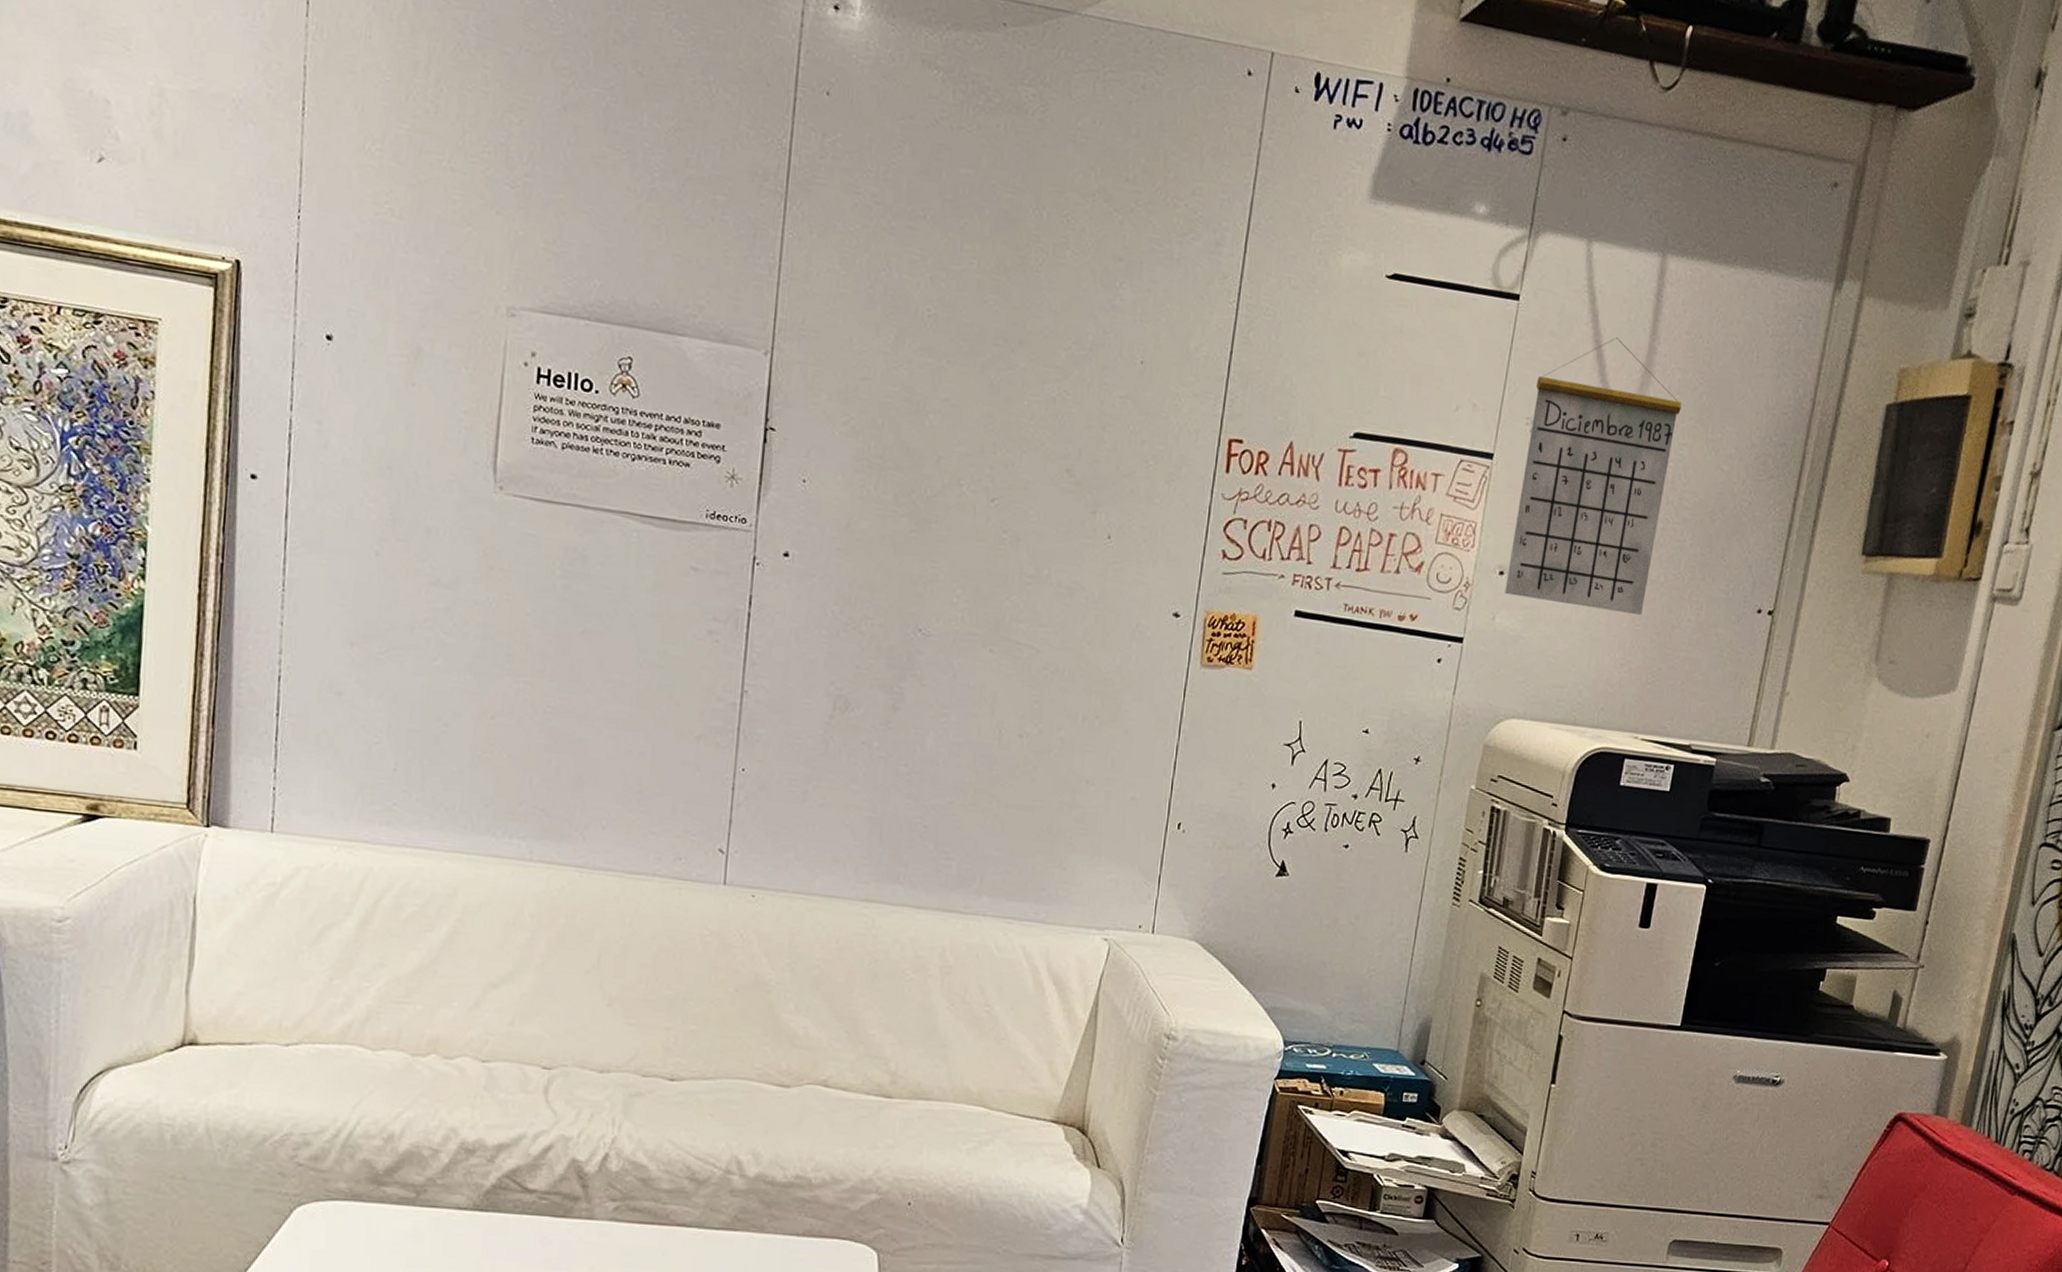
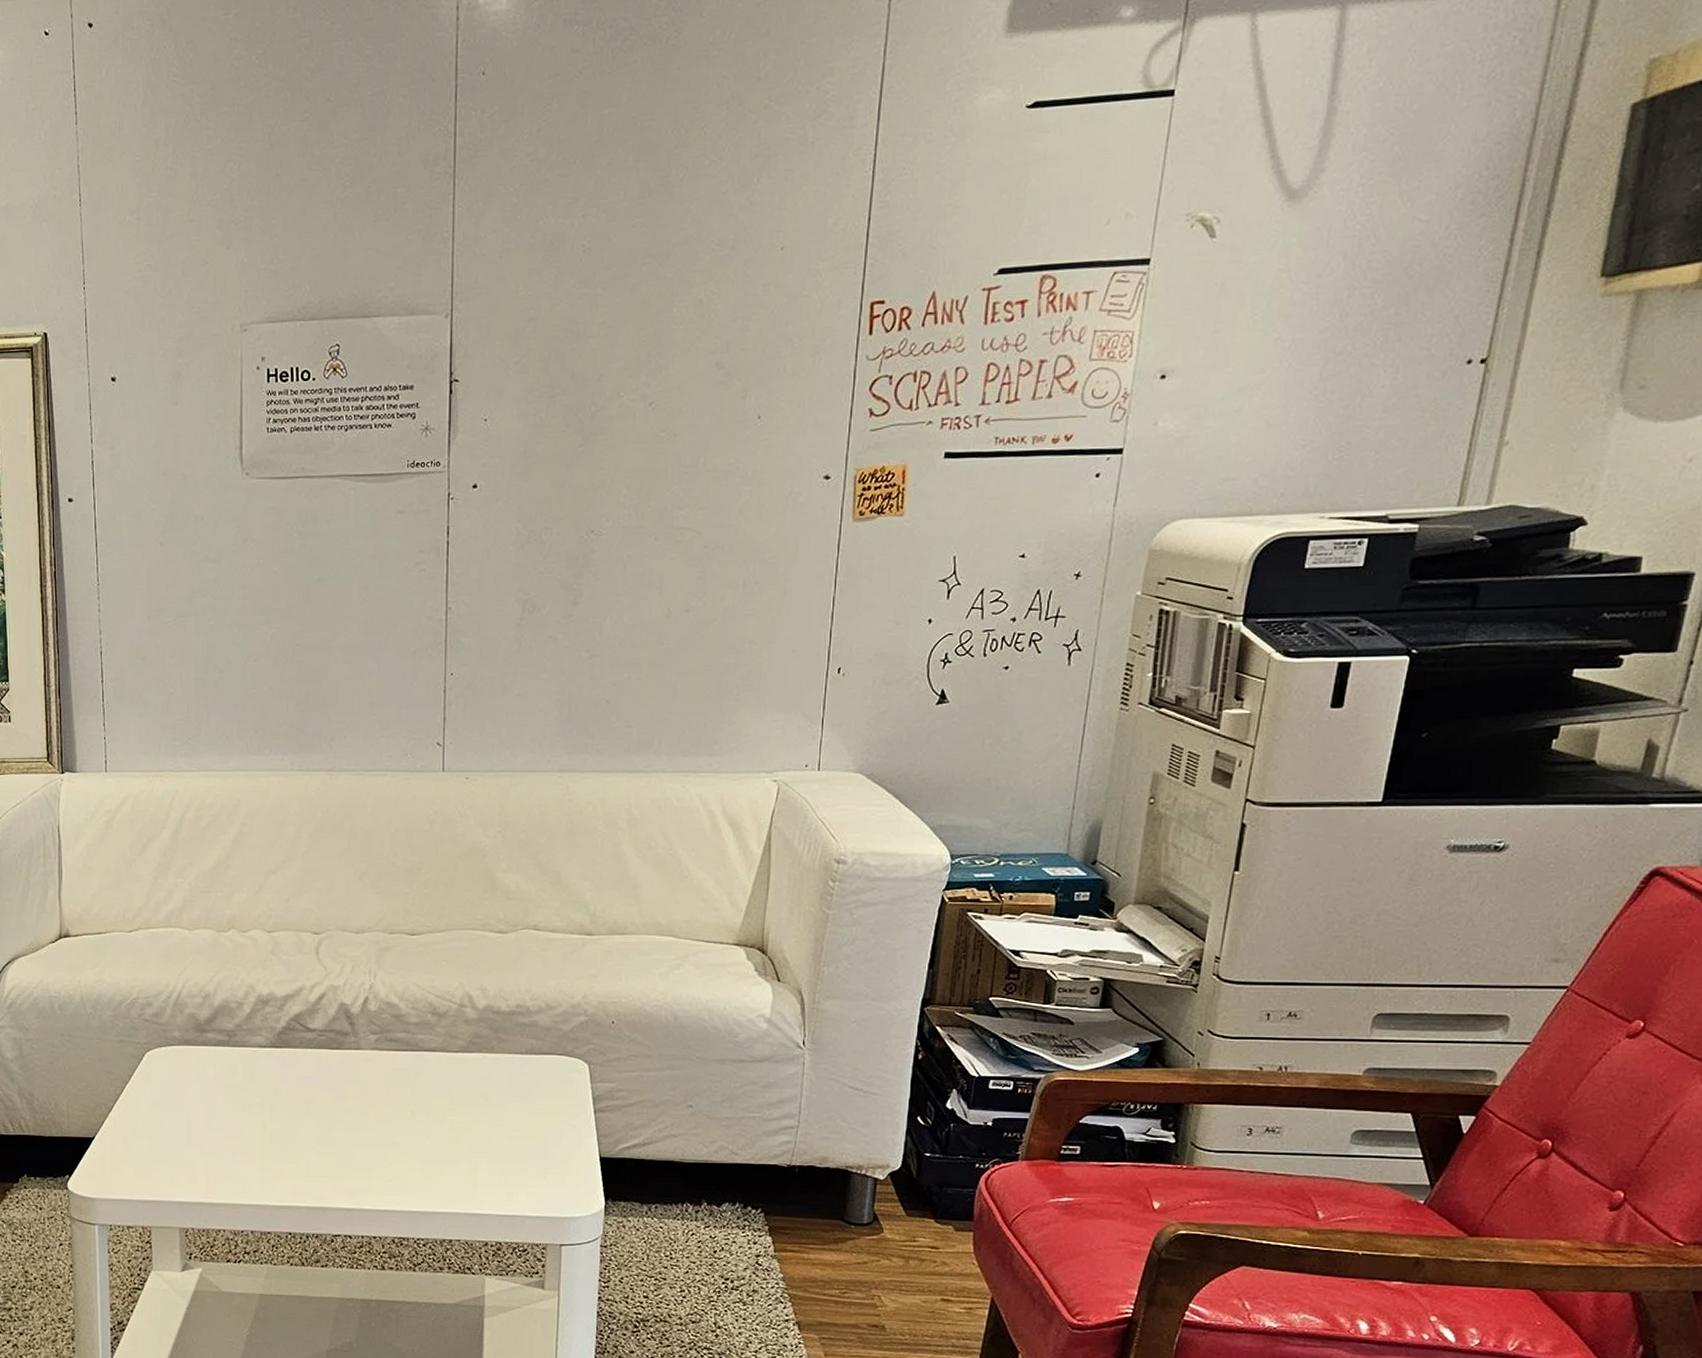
calendar: present [1505,337,1682,615] -> none [1167,108,1369,398]

